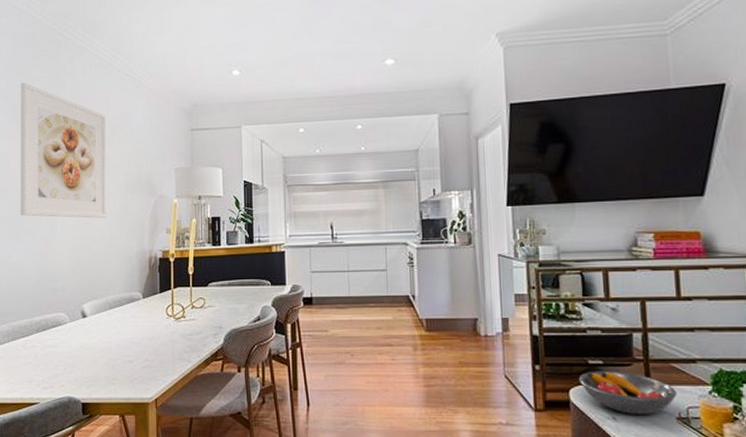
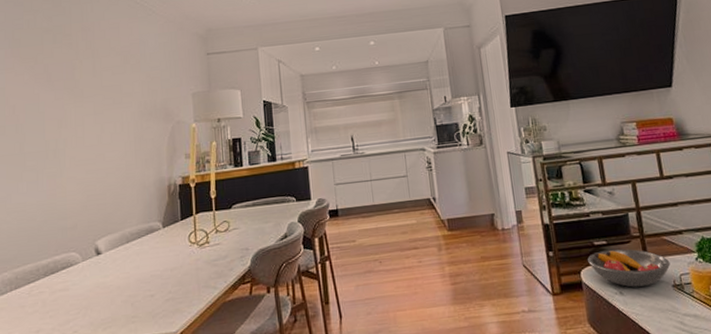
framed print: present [20,82,106,218] -> none [20,15,120,154]

